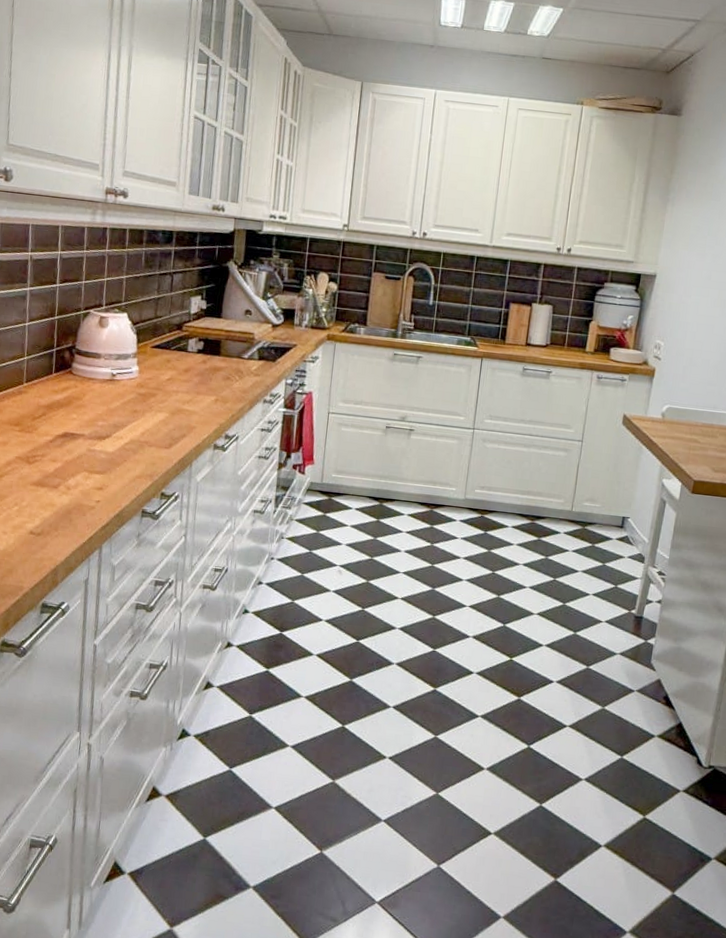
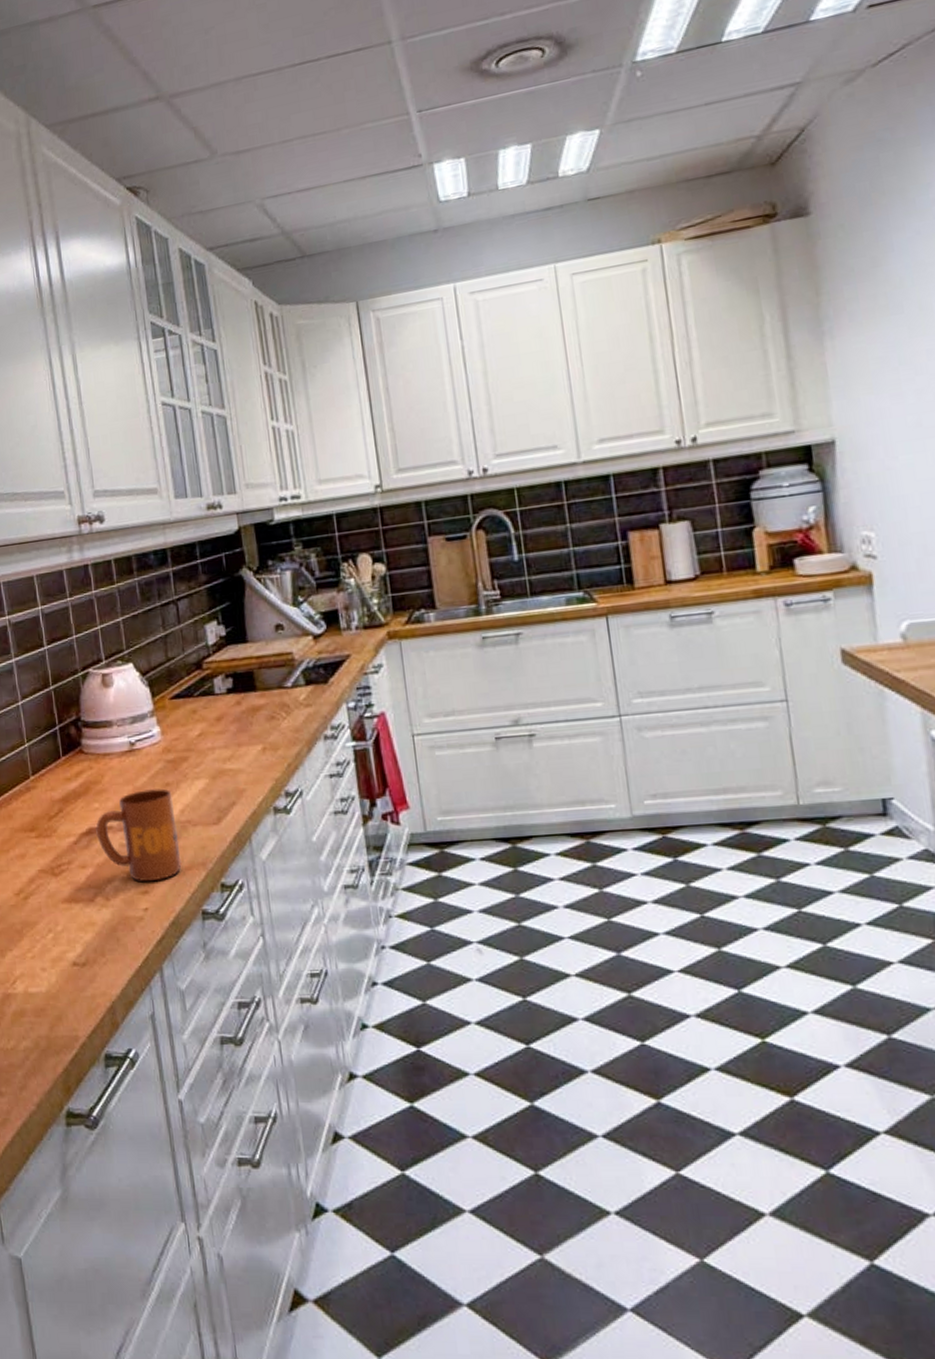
mug: none [70,411,137,483] -> present [95,788,182,882]

